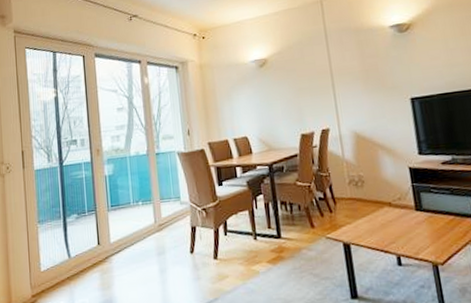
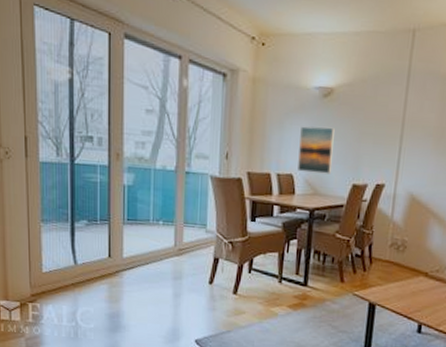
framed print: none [246,90,281,133] -> present [297,126,335,174]

